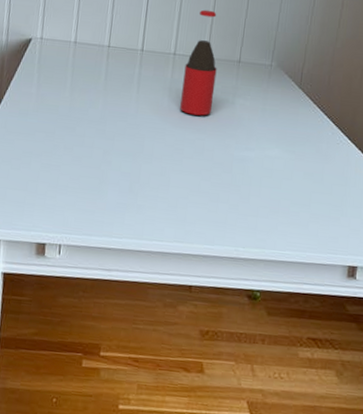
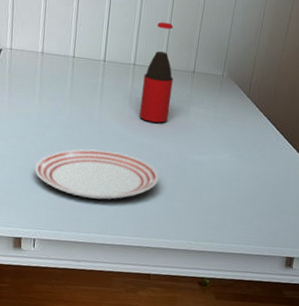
dinner plate: none [62,144,202,201] -> present [34,149,159,200]

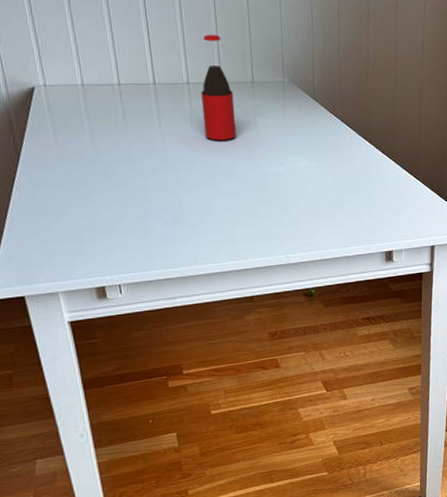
dinner plate: present [34,149,159,200] -> none [102,178,241,231]

